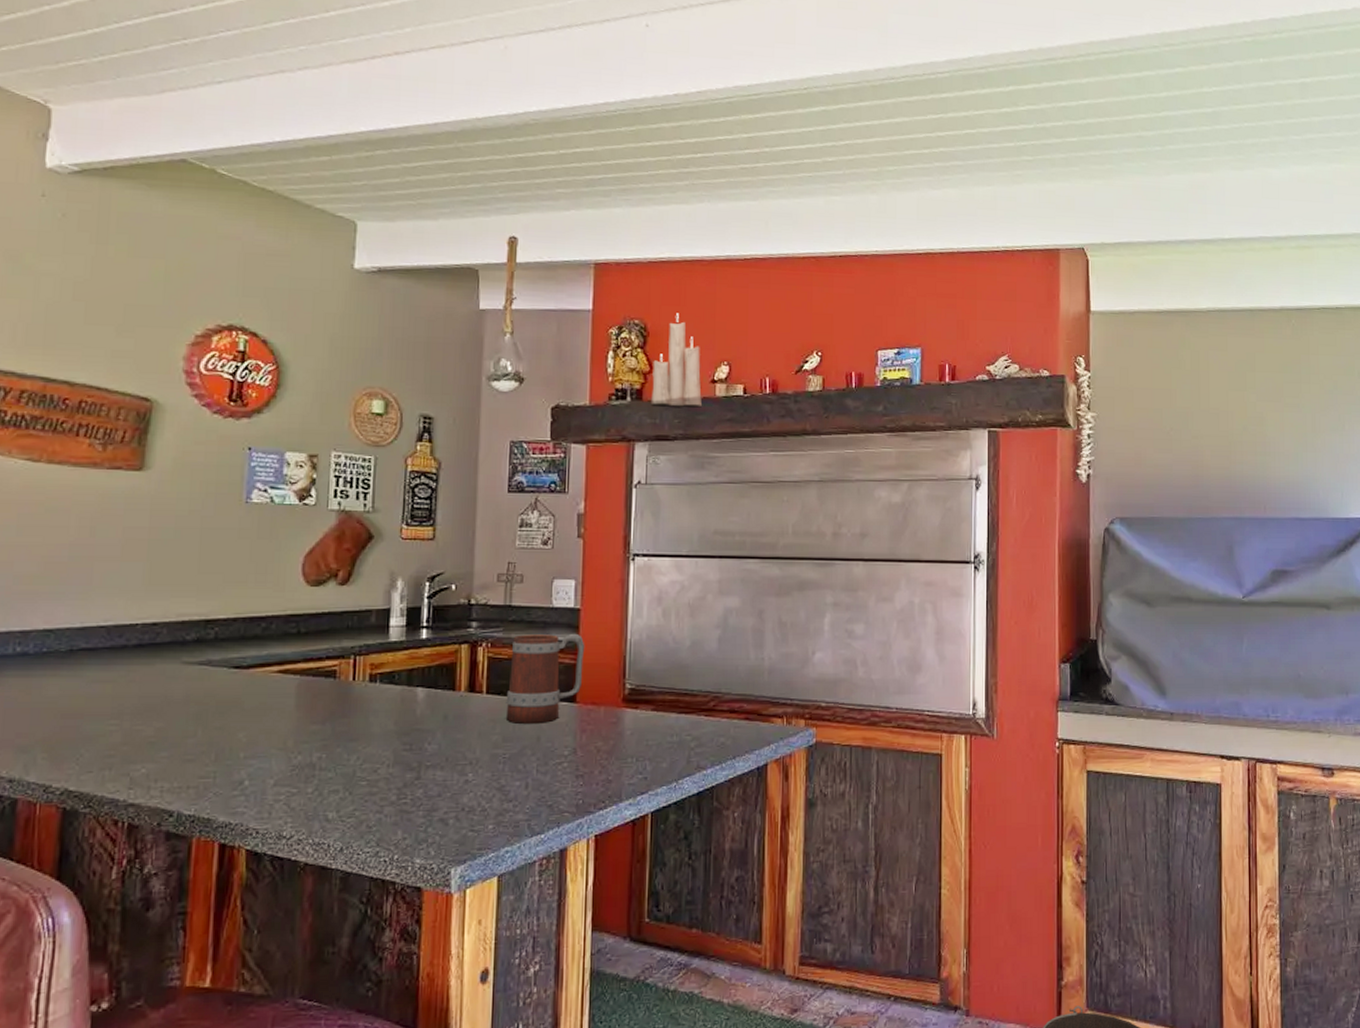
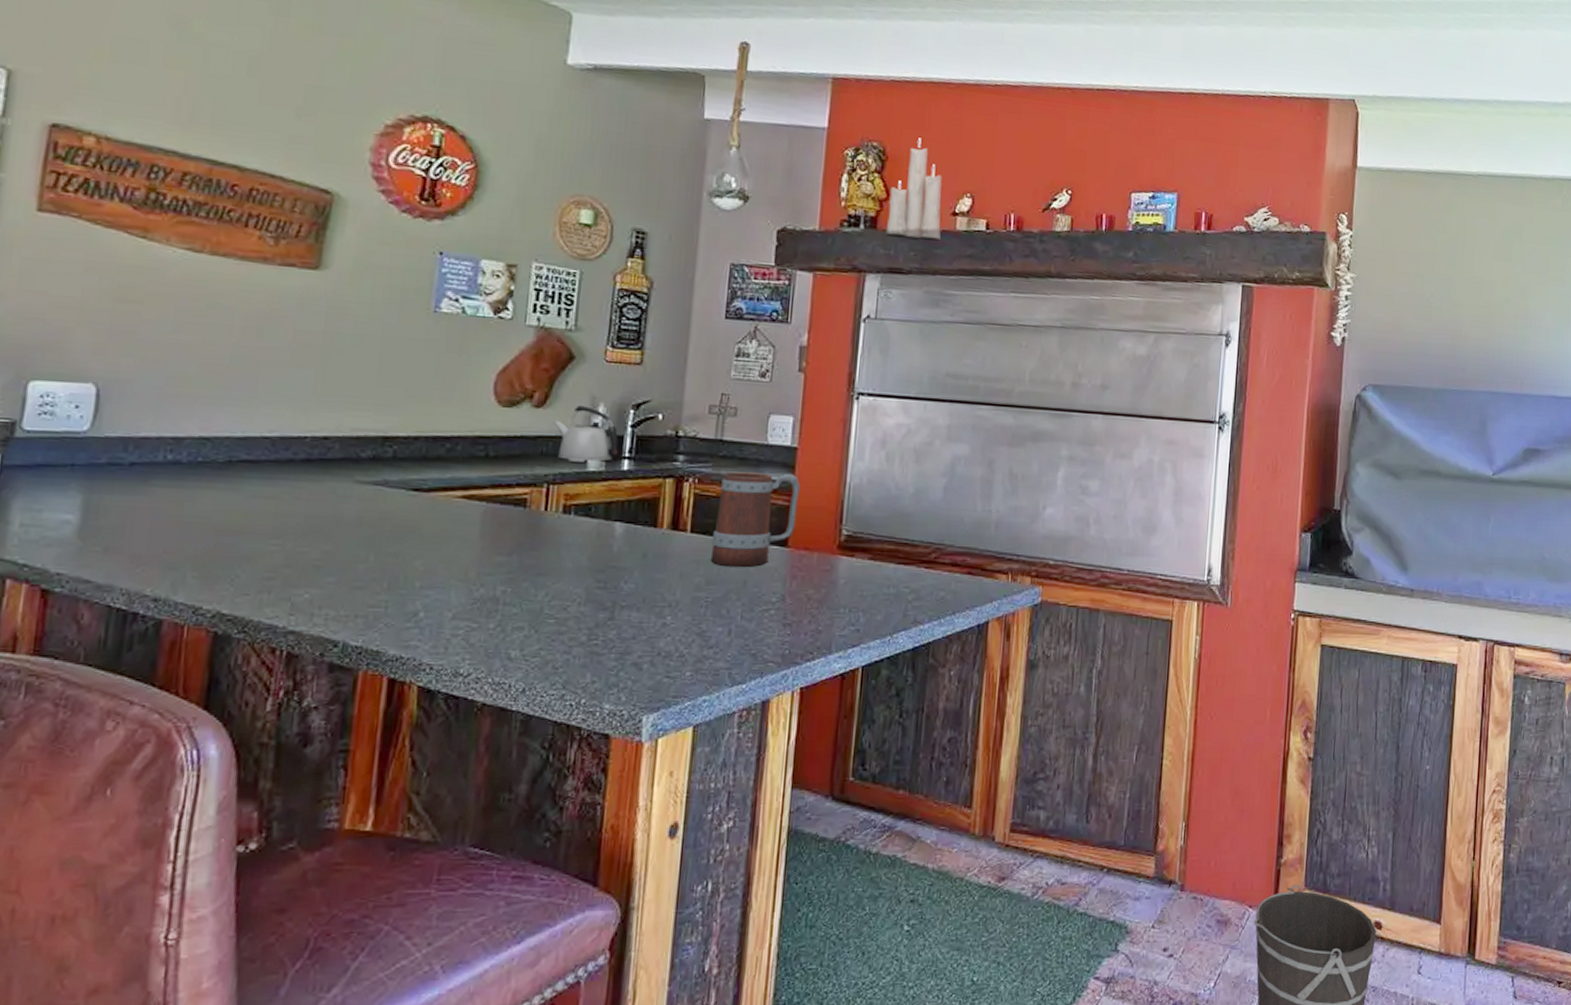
kettle: none [356,581,417,633] -> present [553,406,619,462]

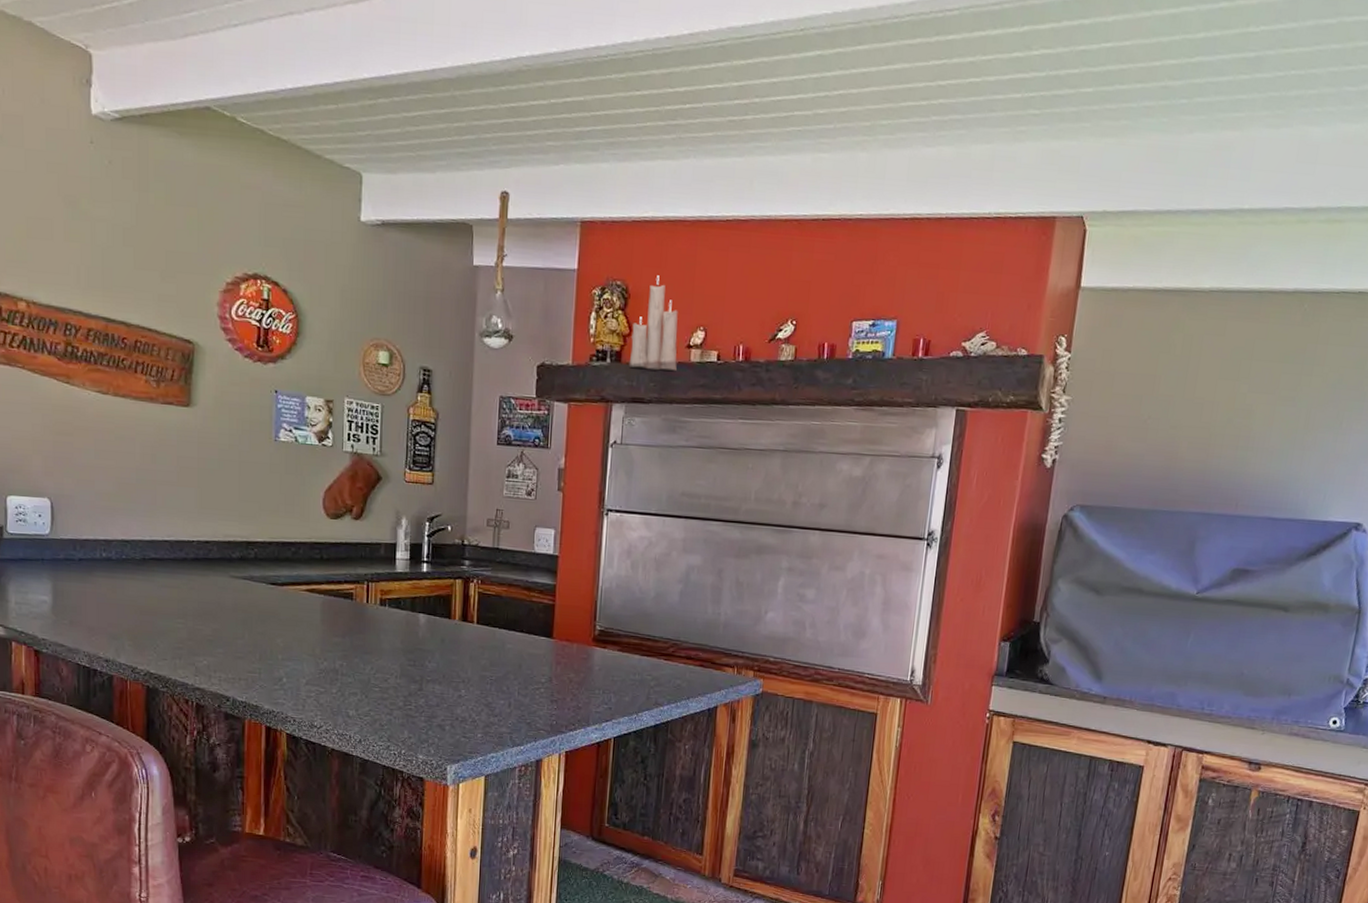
kettle: present [553,406,619,462] -> none [368,518,419,565]
beer mug: present [710,471,801,568] -> none [493,575,562,654]

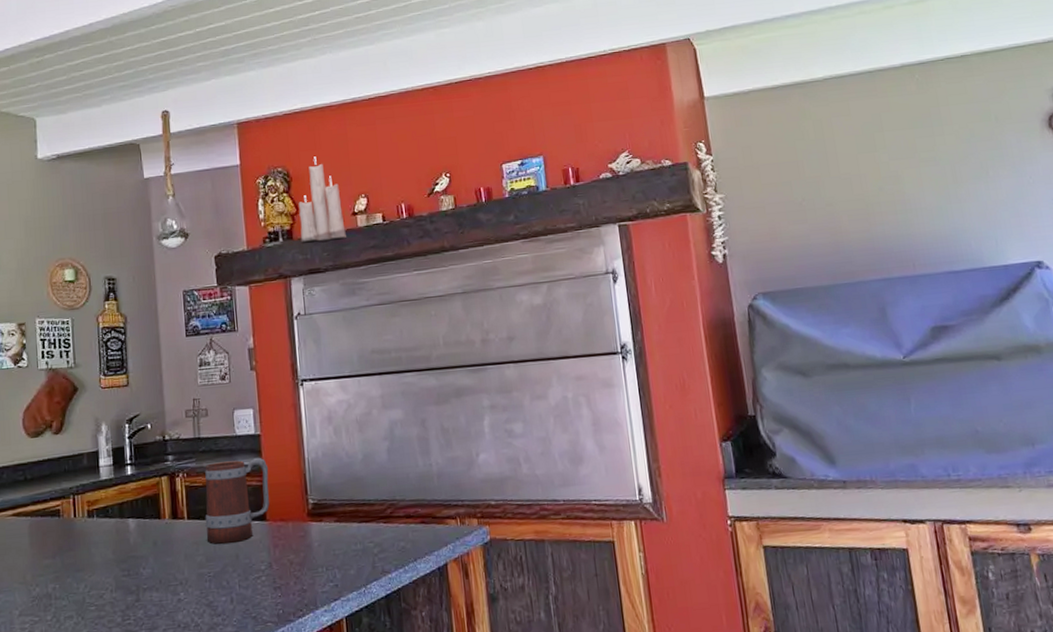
beer mug: none [493,575,562,654] -> present [205,457,269,545]

